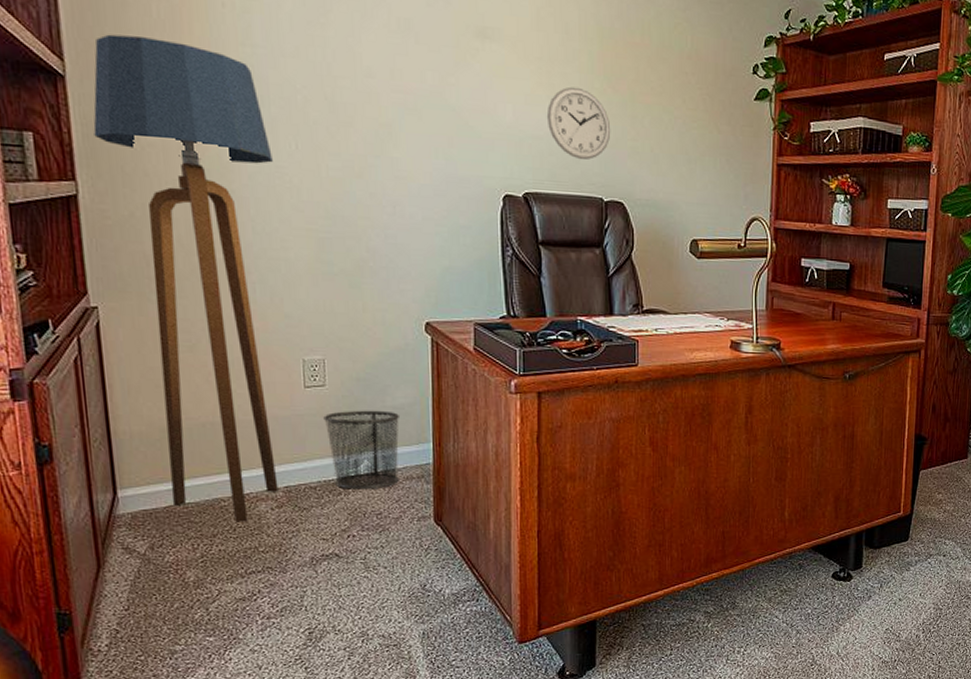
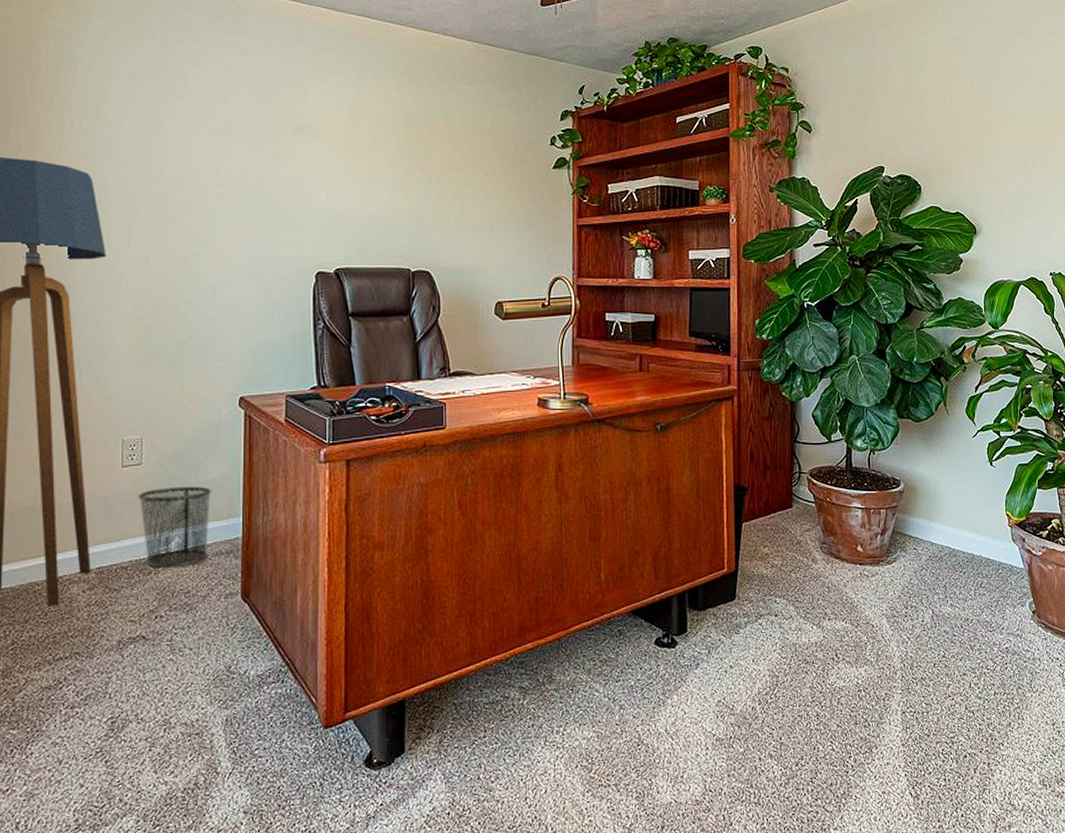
wall clock: present [546,86,611,160] -> none [357,170,418,234]

